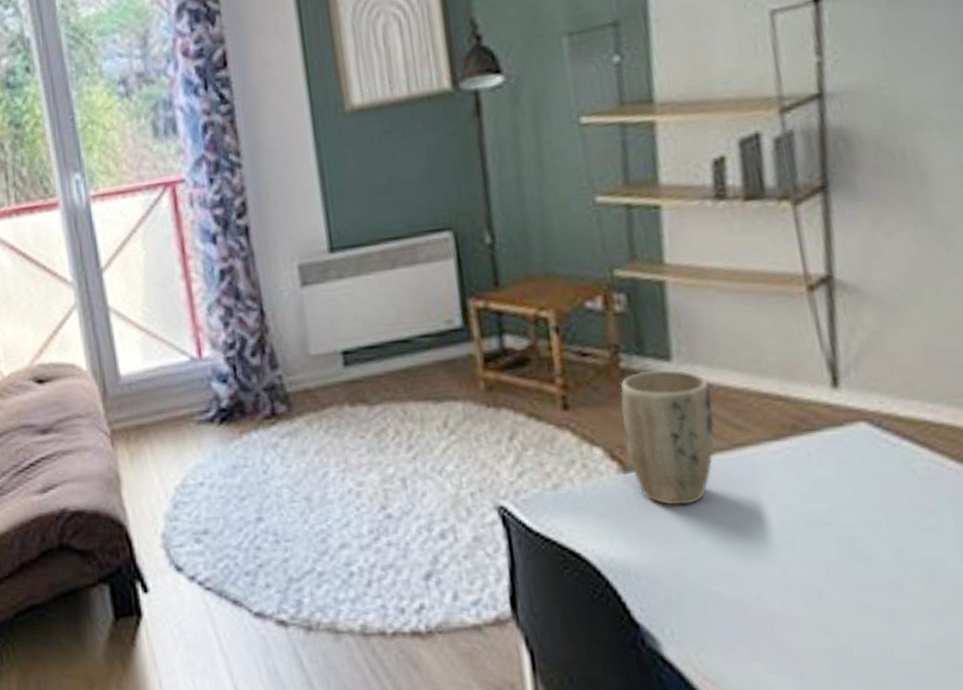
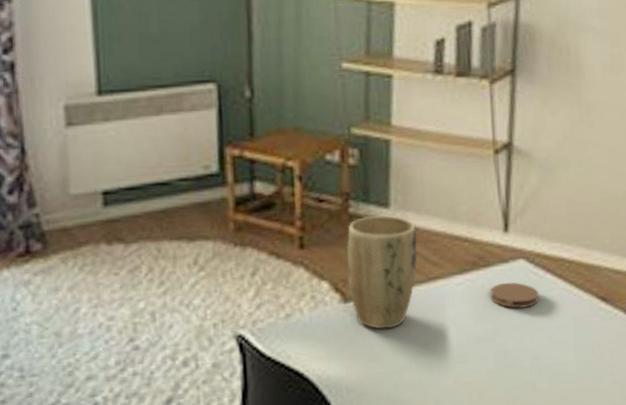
coaster: none [820,451,894,485] -> present [490,282,539,309]

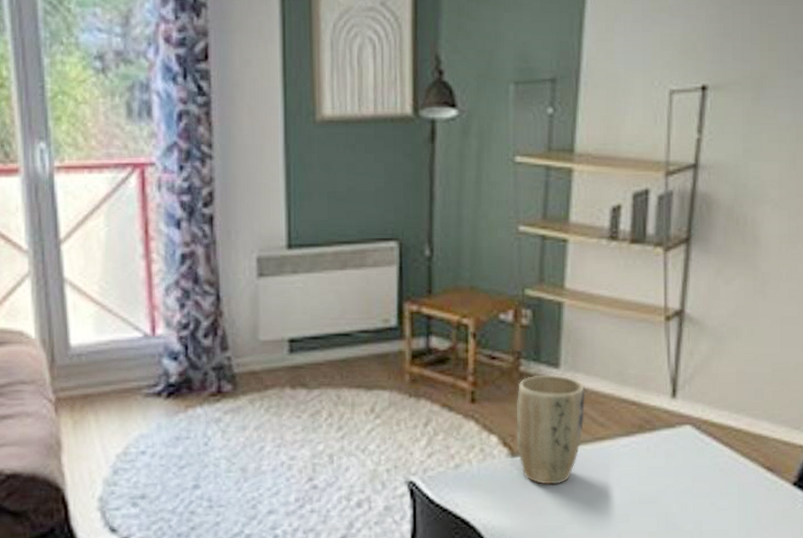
coaster: present [490,282,539,309] -> none [655,447,705,473]

